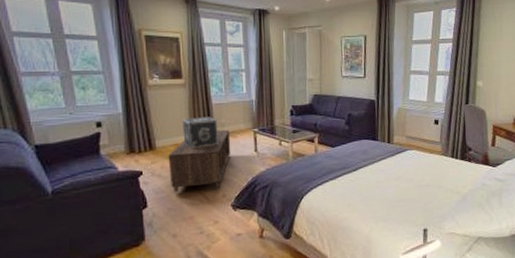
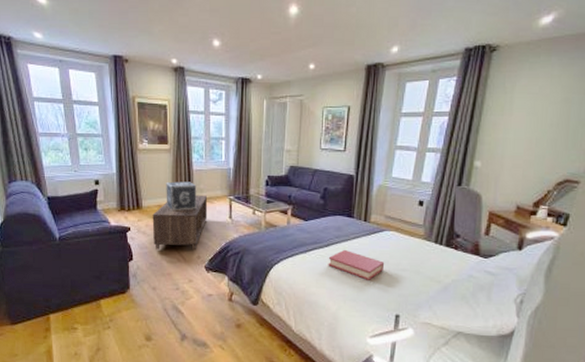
hardback book: none [357,171,410,199] -> present [328,249,385,280]

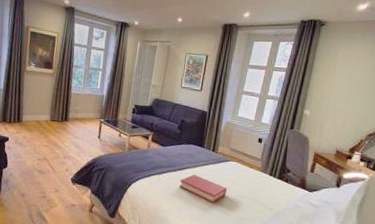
coffee table: present [152,194,208,249] -> none [28,115,81,163]
decorative cube: present [166,181,197,212] -> none [44,101,73,128]

